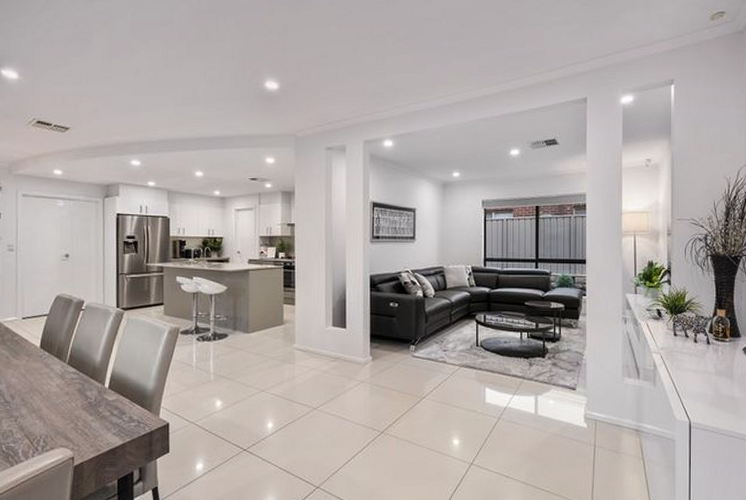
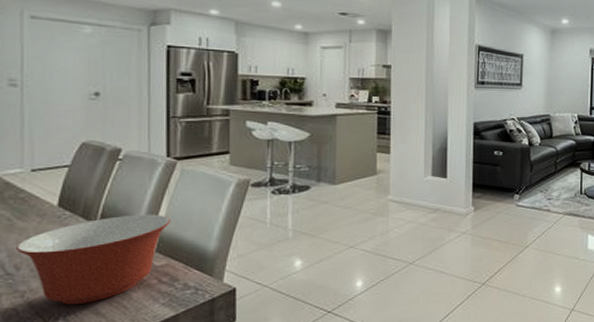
mixing bowl: none [12,356,119,429] -> present [16,214,171,305]

